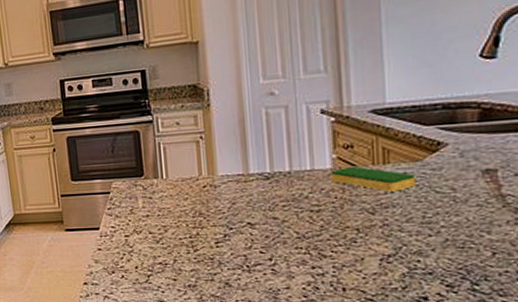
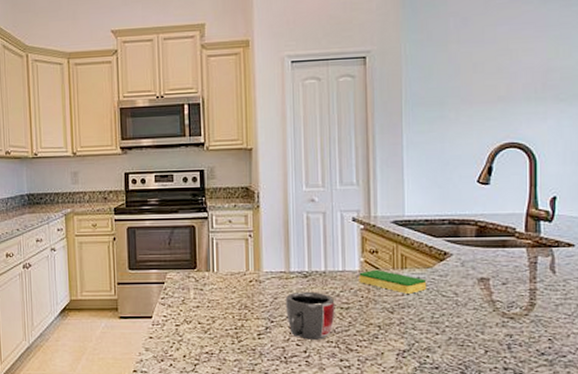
mug: none [244,194,304,246] -> present [285,291,335,340]

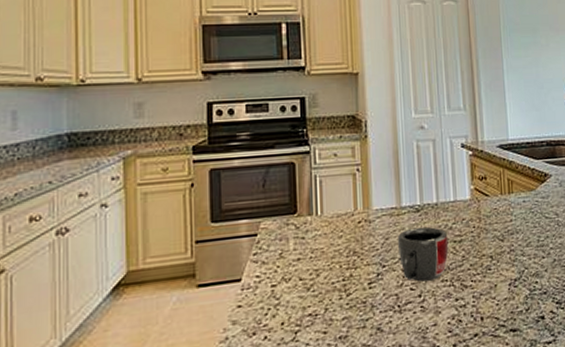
dish sponge: present [359,269,427,294] -> none [470,196,532,219]

